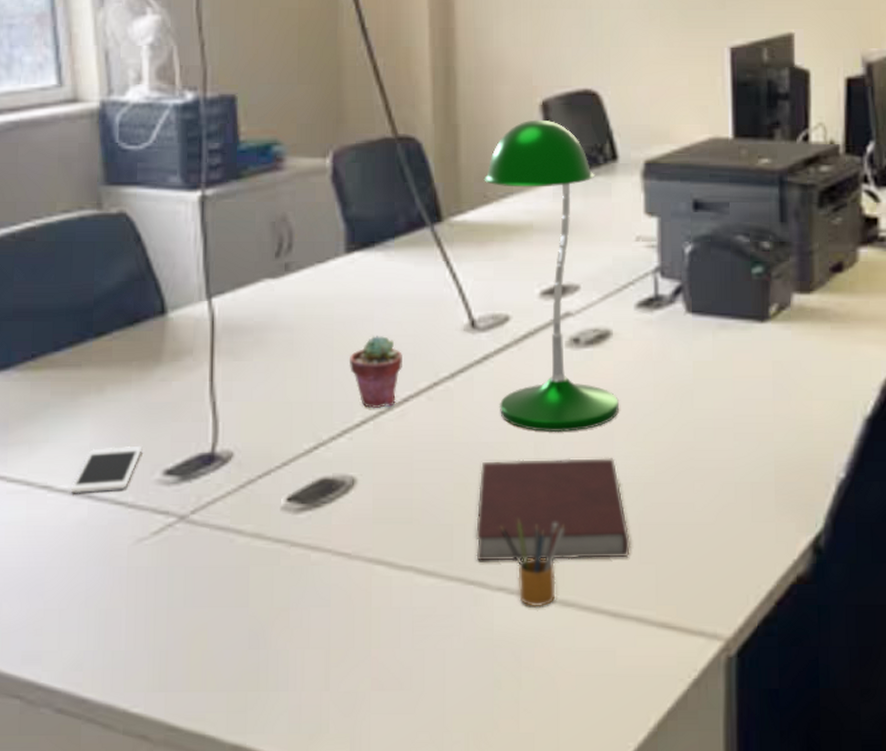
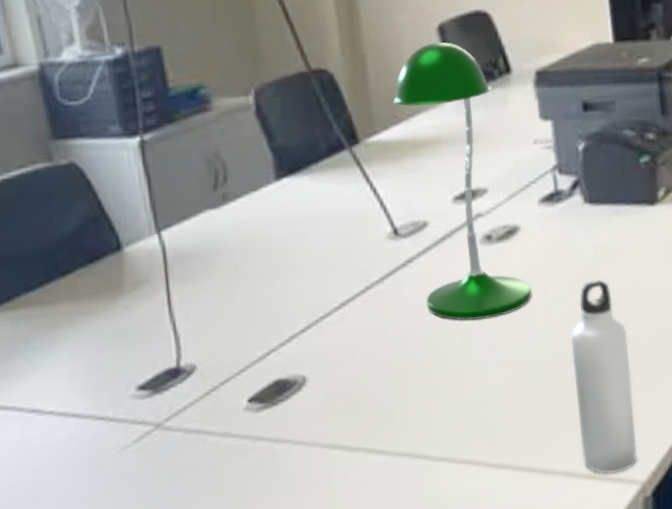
cell phone: present [70,445,143,493] -> none [57,367,116,414]
potted succulent: present [350,335,402,409] -> none [289,250,337,315]
notebook: present [475,458,630,561] -> none [414,337,553,437]
pencil box: present [499,517,566,608] -> none [435,396,494,472]
water bottle: none [658,400,724,625] -> present [570,279,638,474]

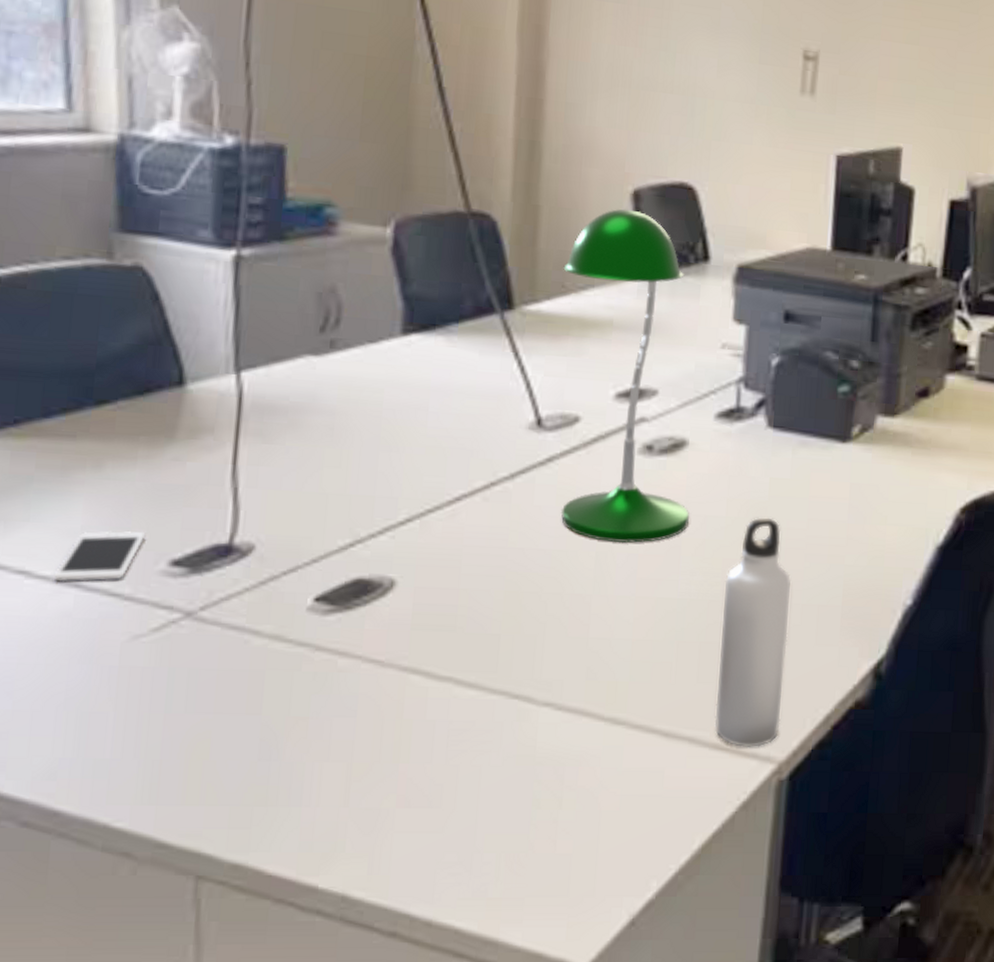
cell phone: none [57,367,116,414] -> present [53,531,146,581]

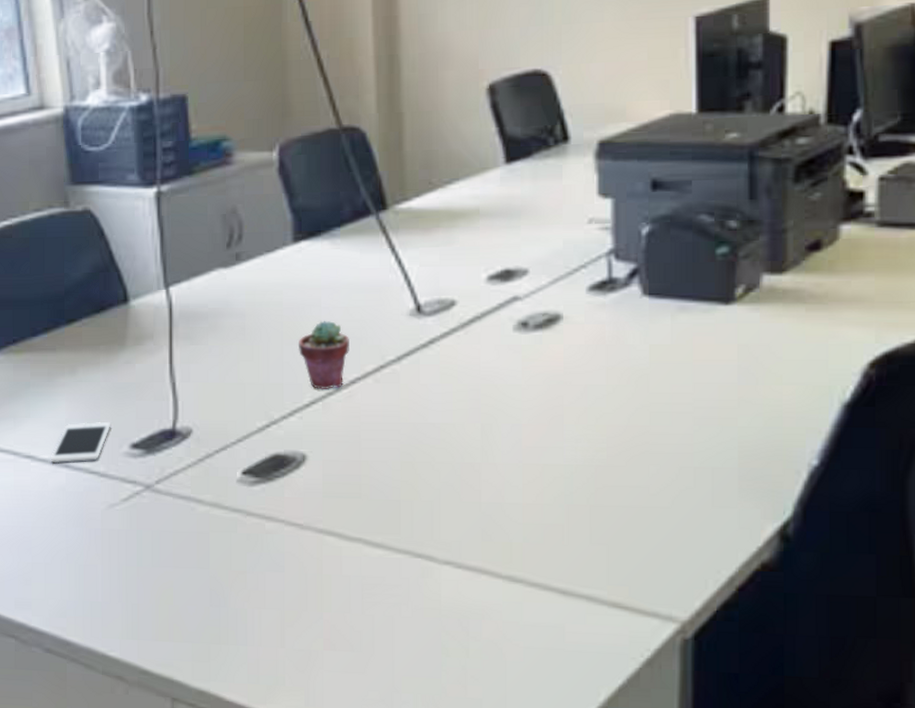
potted succulent: none [397,426,458,507] -> present [299,320,349,390]
desk lamp: present [560,209,689,544] -> none [429,103,569,415]
water bottle: present [715,517,792,747] -> none [610,383,681,607]

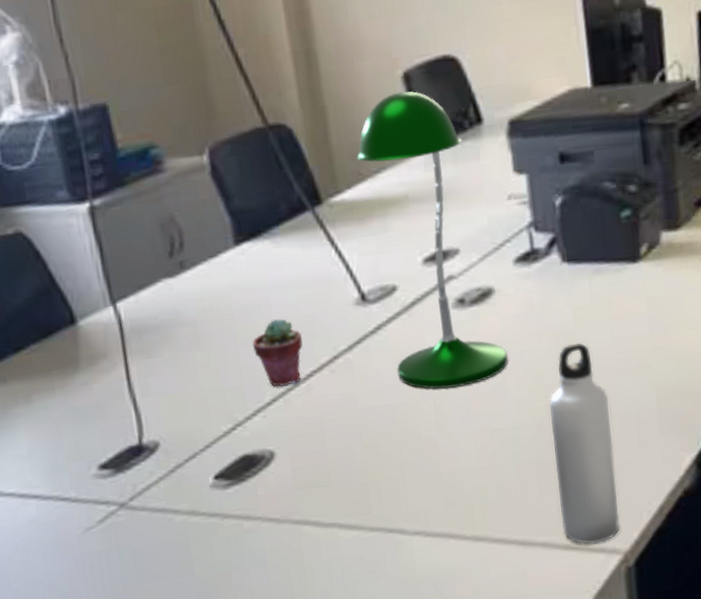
cell phone: present [50,421,111,463] -> none [17,446,76,495]
desk lamp: none [429,103,569,415] -> present [356,91,508,390]
water bottle: none [610,383,681,607] -> present [549,342,620,545]

